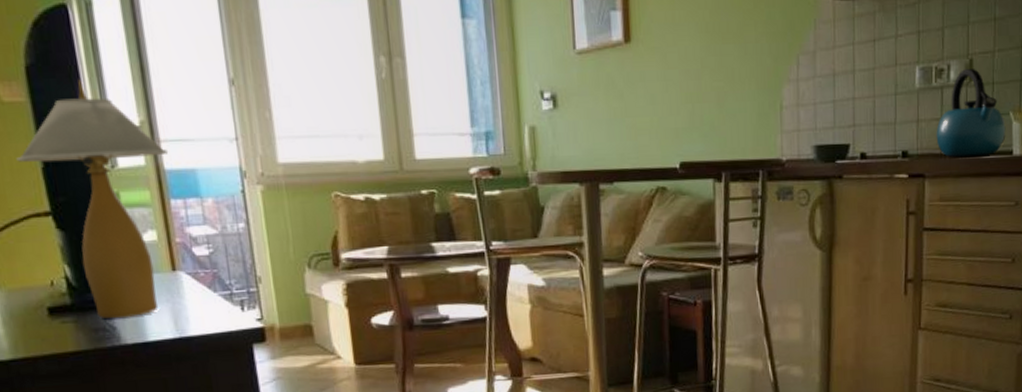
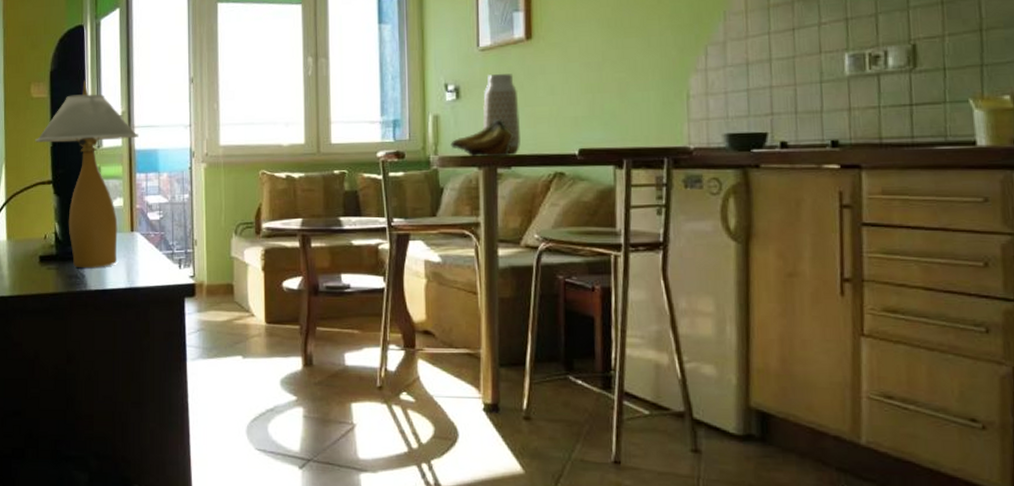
fruit: none [549,131,615,173] -> present [450,119,513,158]
vase: none [582,81,622,171] -> present [482,74,520,156]
kettle: present [936,69,1006,157] -> none [873,54,965,147]

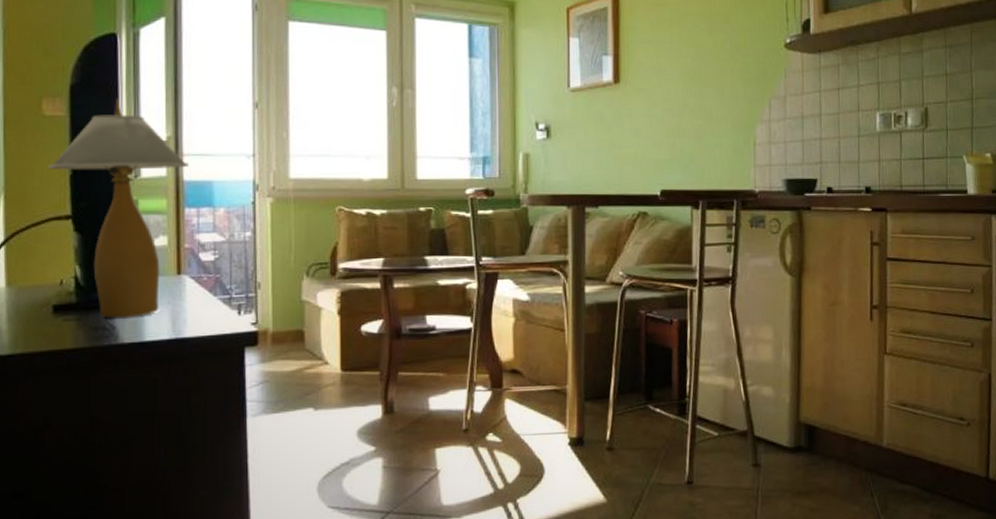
fruit: present [450,119,513,158] -> none [540,159,601,197]
vase: present [482,74,520,156] -> none [572,116,607,196]

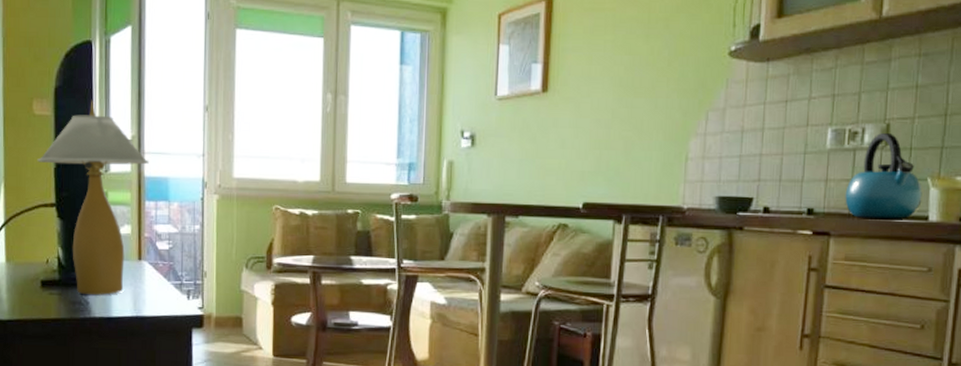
kettle: none [896,117,960,194] -> present [845,133,923,219]

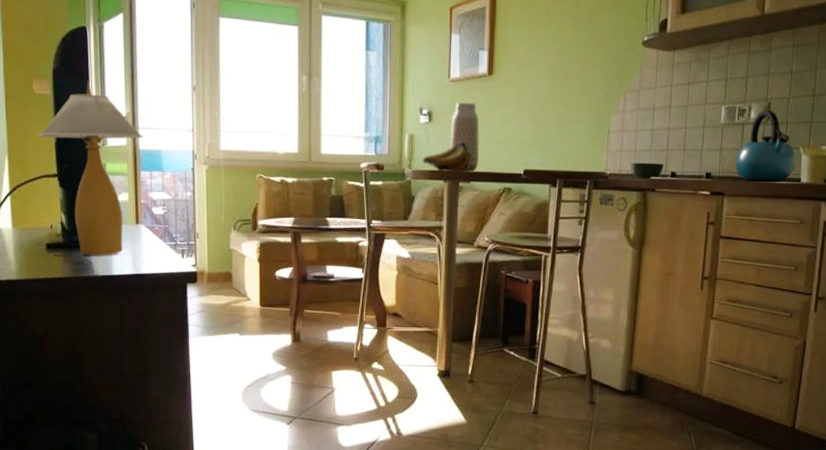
fruit: none [463,169,523,207] -> present [422,141,473,174]
vase: none [494,124,531,206] -> present [449,103,479,173]

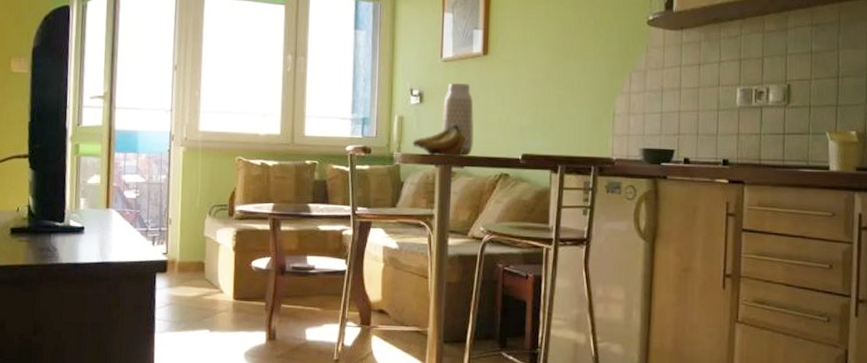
table lamp: present [38,80,143,255] -> none [12,59,119,241]
kettle: present [736,111,796,181] -> none [755,93,823,169]

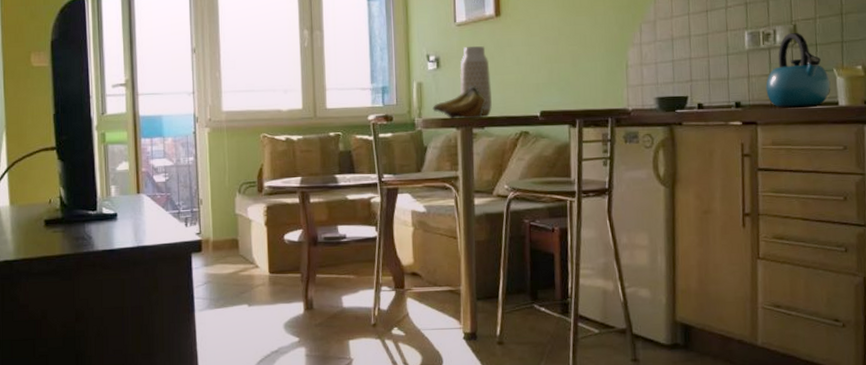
kettle: none [755,93,823,169] -> present [766,33,831,107]

